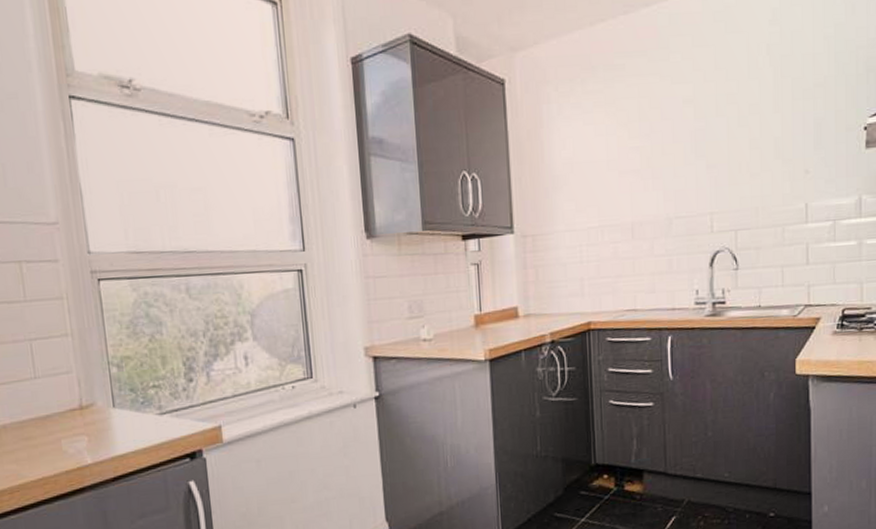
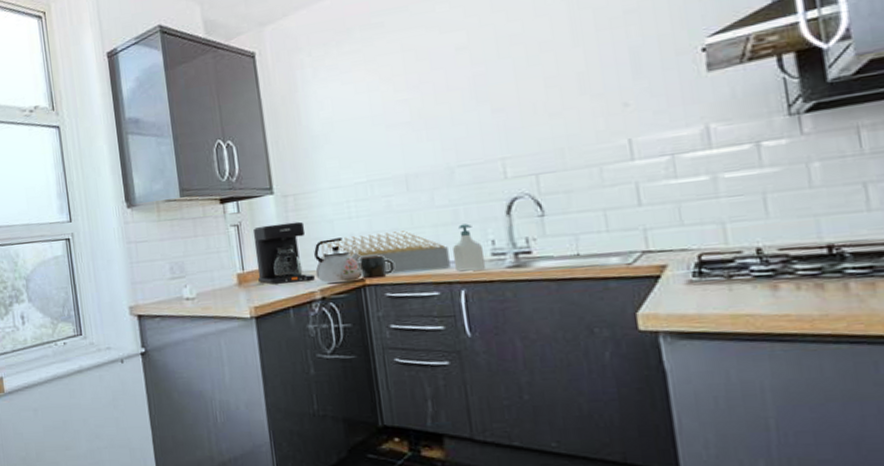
coffee maker: none [492,263,546,328] -> present [252,221,315,285]
kettle: none [547,282,588,328] -> present [314,238,363,284]
architectural model: none [552,277,662,320] -> present [320,231,451,276]
mug: none [586,300,616,324] -> present [359,255,395,280]
soap bottle: none [665,273,689,319] -> present [453,223,485,272]

